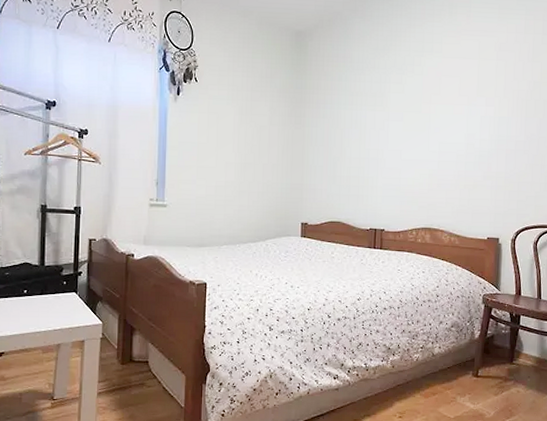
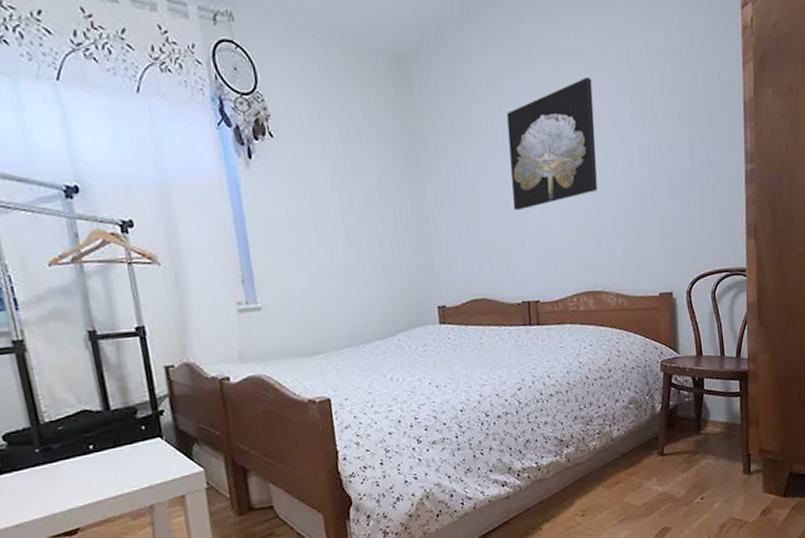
wall art: none [372,60,447,157] -> present [506,76,597,211]

